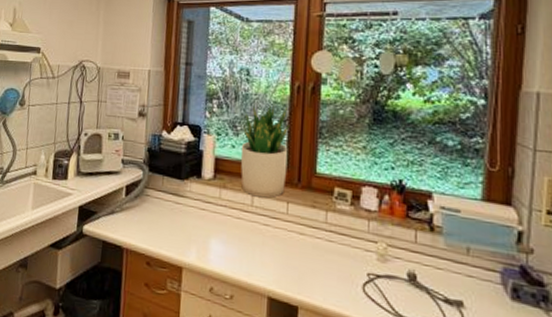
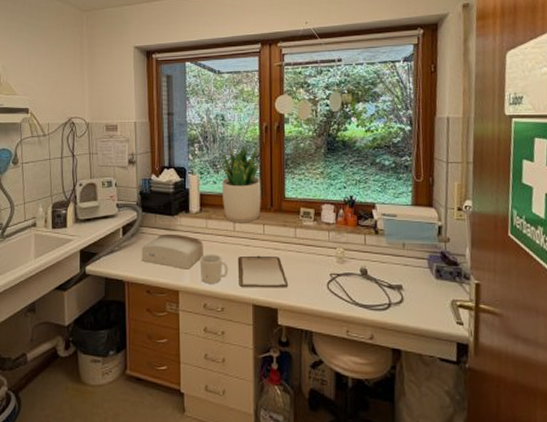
tissue dispenser: none [143,199,215,244] -> present [141,233,203,269]
mug: none [208,228,242,266] -> present [199,254,229,284]
clipboard: none [253,237,314,282] -> present [238,255,289,287]

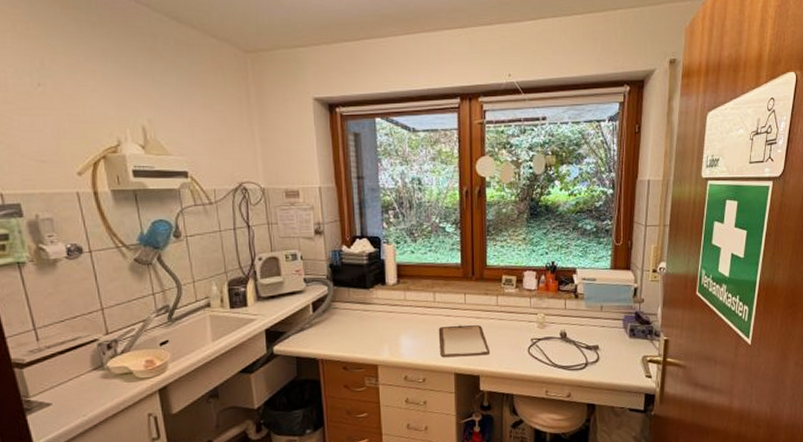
tissue dispenser: present [141,233,203,269] -> none [334,307,402,343]
mug: present [199,254,229,284] -> none [398,326,429,356]
planter: present [221,142,261,223] -> none [419,207,462,294]

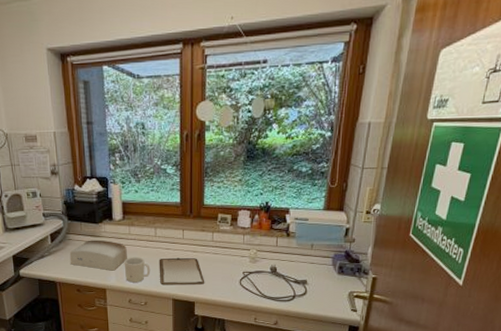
tissue dispenser: none [334,307,402,343] -> present [69,240,127,271]
mug: none [398,326,429,356] -> present [124,257,151,283]

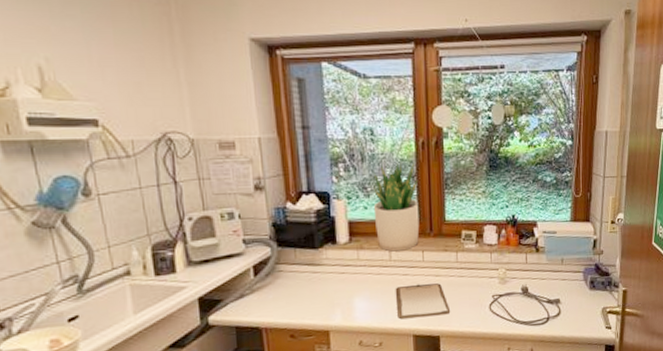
tissue dispenser: present [69,240,127,271] -> none [279,269,356,307]
mug: present [124,257,151,283] -> none [352,287,386,320]
planter: none [142,150,181,229] -> present [372,160,420,252]

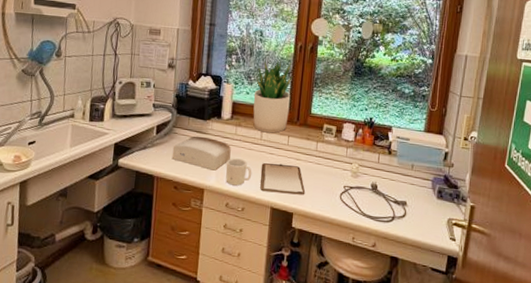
tissue dispenser: none [279,269,356,307] -> present [171,136,231,171]
mug: none [352,287,386,320] -> present [225,158,252,186]

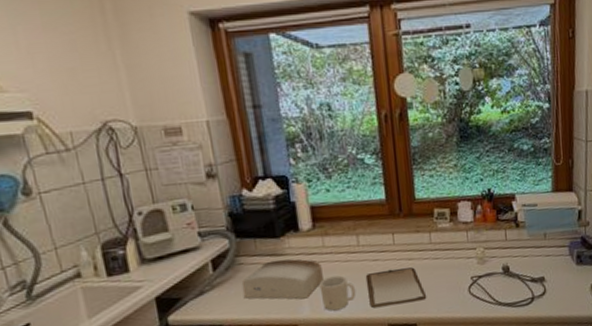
planter: present [253,59,293,134] -> none [333,135,388,236]

